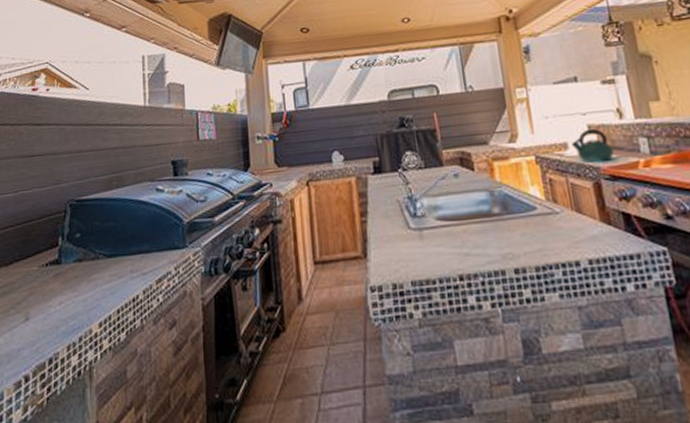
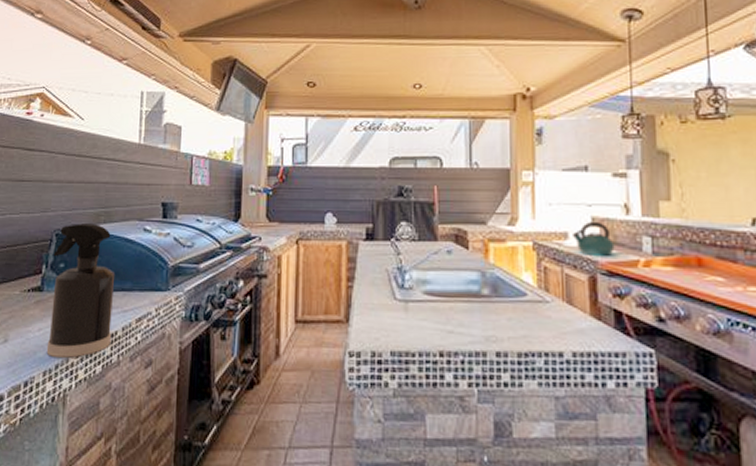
spray bottle: none [68,189,132,330] -> present [46,223,116,358]

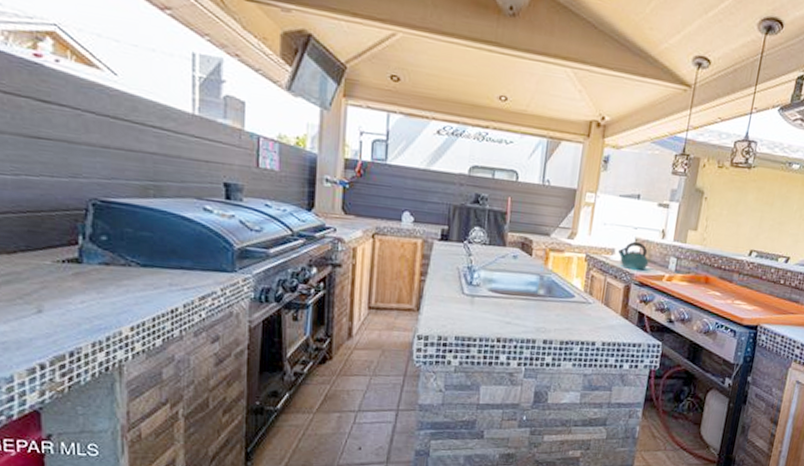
spray bottle: present [46,223,116,358] -> none [91,194,172,331]

